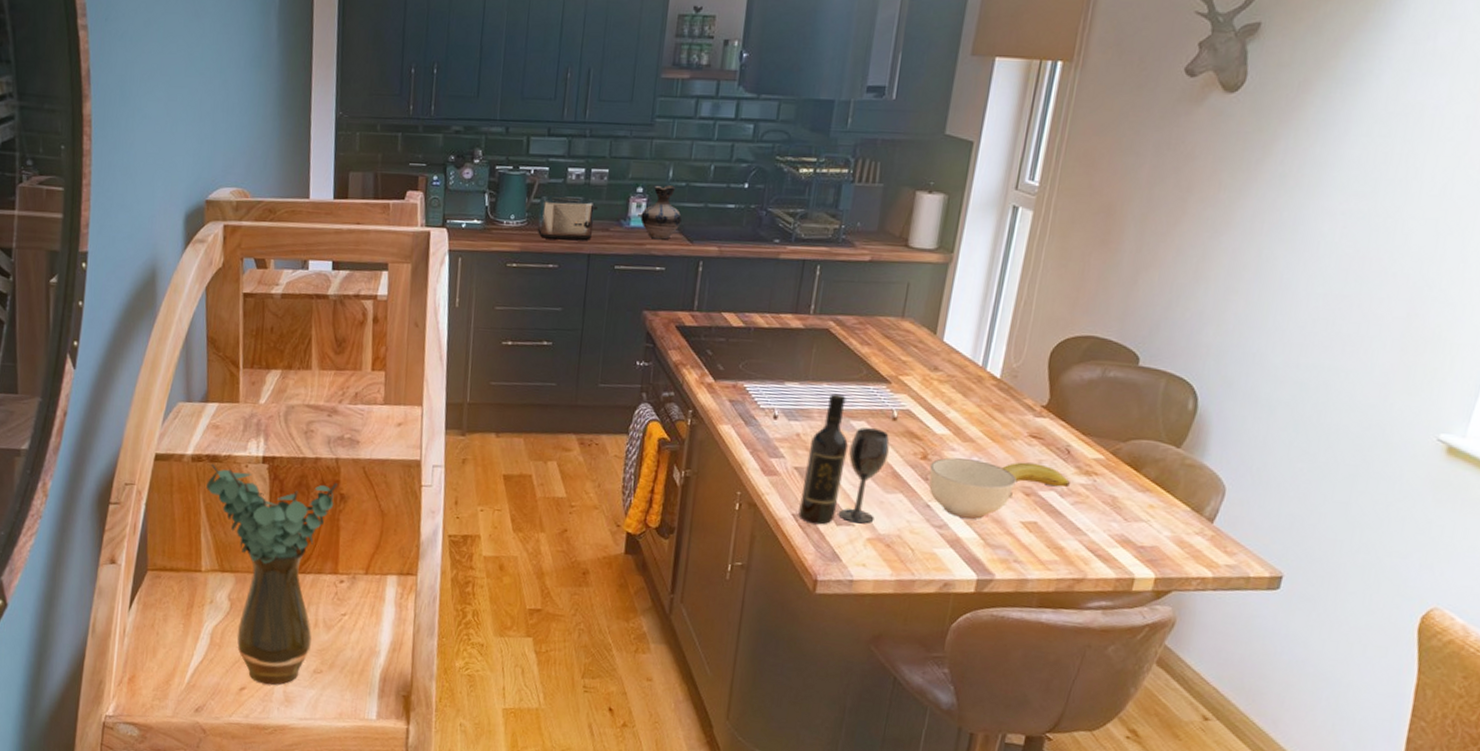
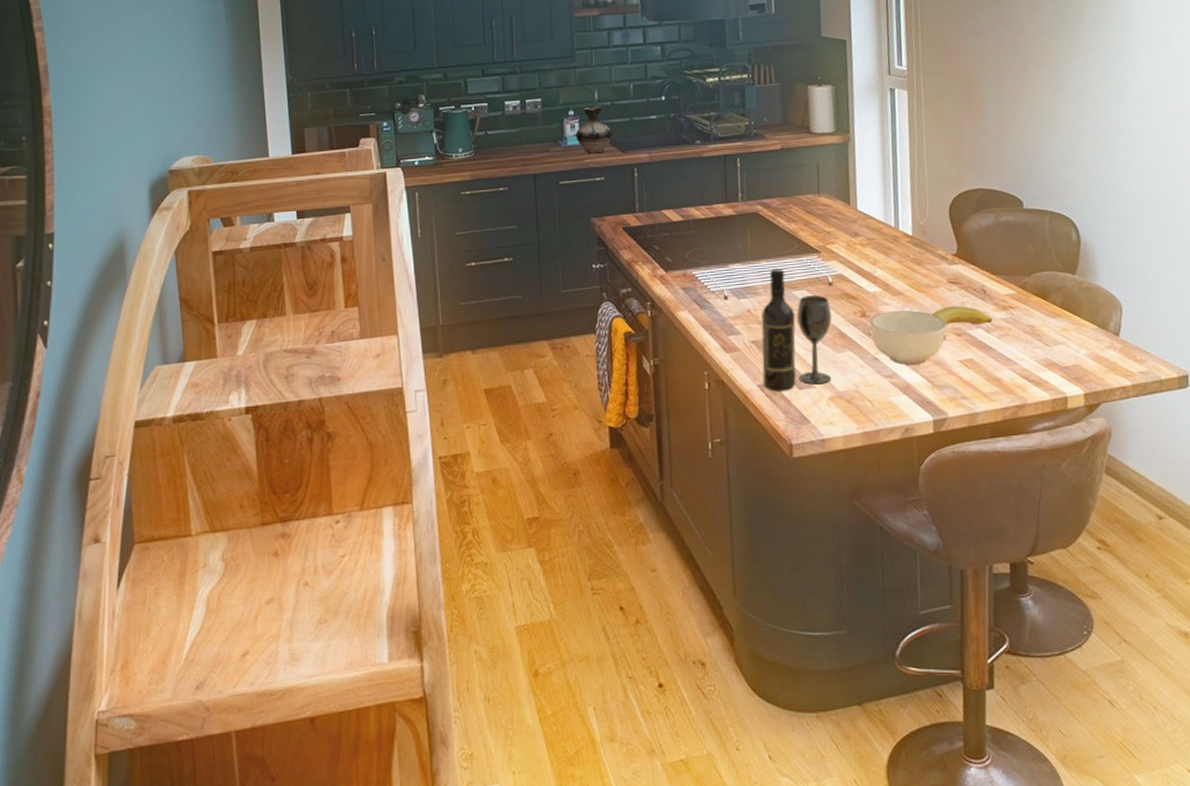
vase: present [206,463,338,685] -> none [190,422,323,644]
toaster: present [537,195,597,241] -> none [483,124,536,167]

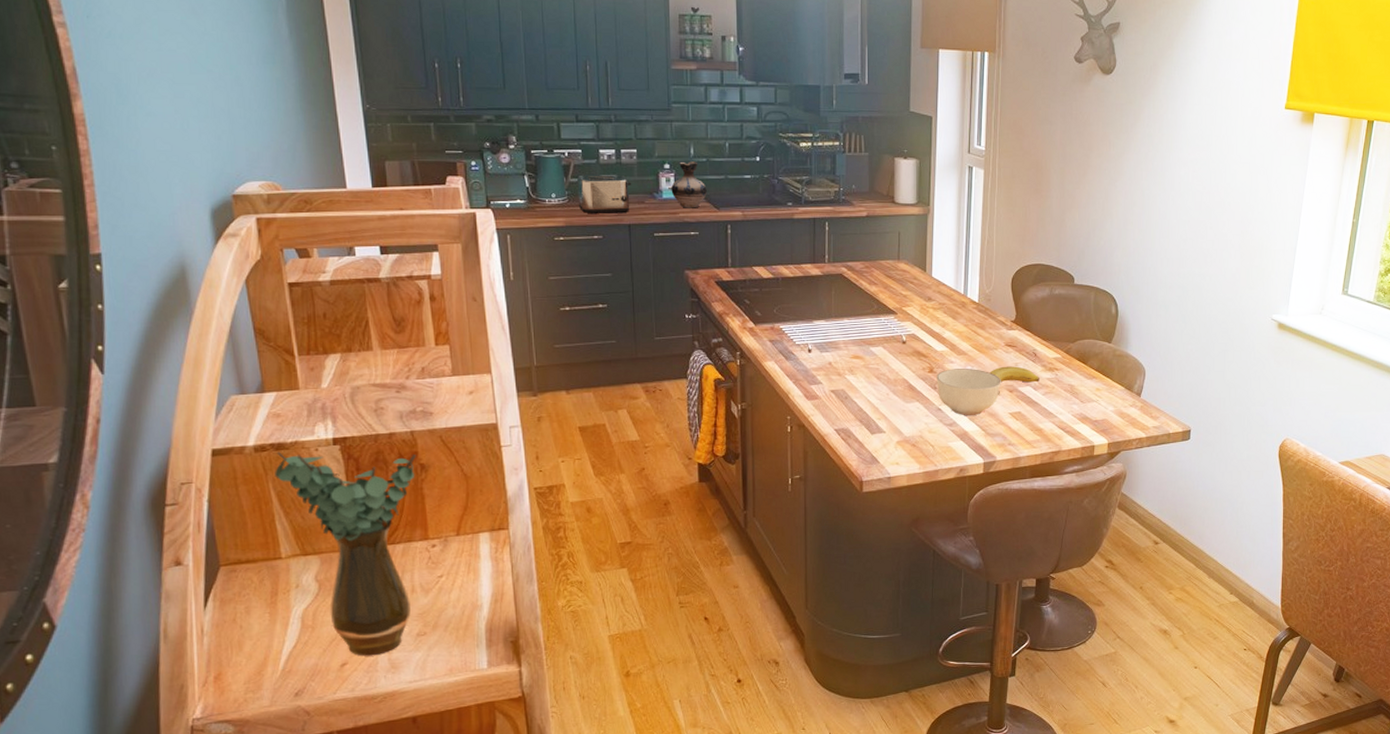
vase: none [190,422,323,644] -> present [275,451,416,655]
toaster: none [483,124,536,167] -> present [577,174,631,214]
wine bottle: present [761,269,796,390] -> none [840,327,871,434]
wine glass: present [796,295,832,385] -> none [871,352,903,430]

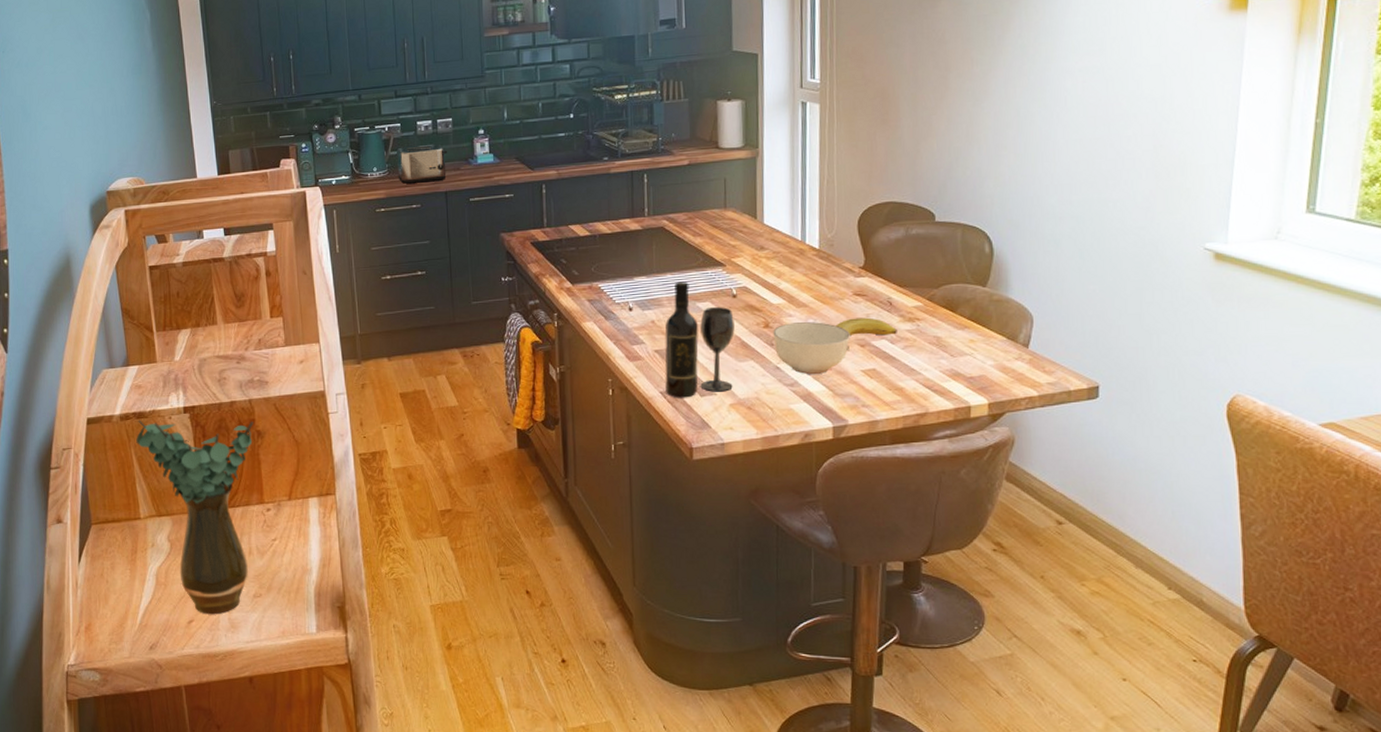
ceramic jug: present [671,161,707,208] -> none [485,124,521,172]
wine bottle: none [840,327,871,434] -> present [664,281,699,397]
wine glass: none [871,352,903,430] -> present [699,307,735,392]

